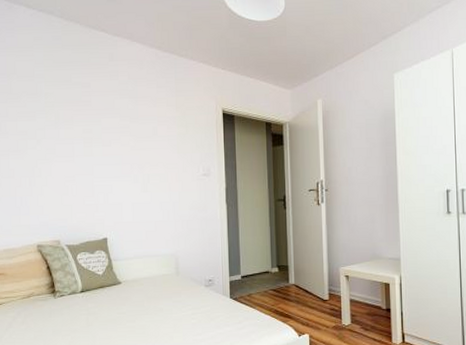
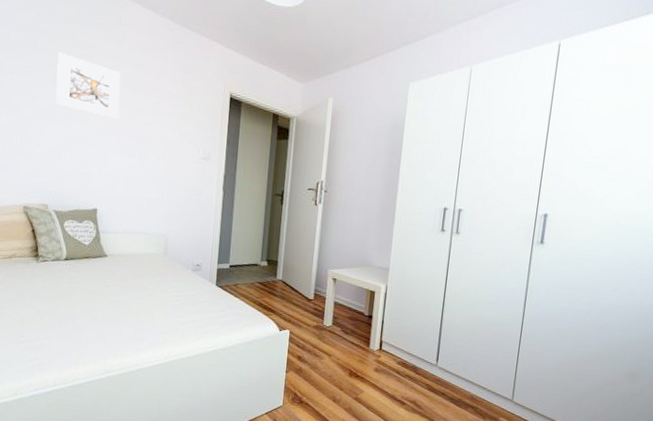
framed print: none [57,94,120,149] -> present [55,52,121,119]

